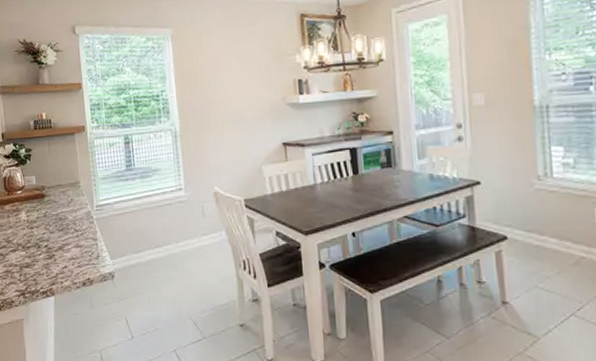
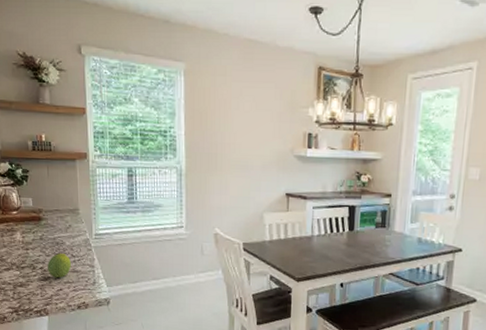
fruit: none [52,229,75,256] -> present [47,253,71,278]

